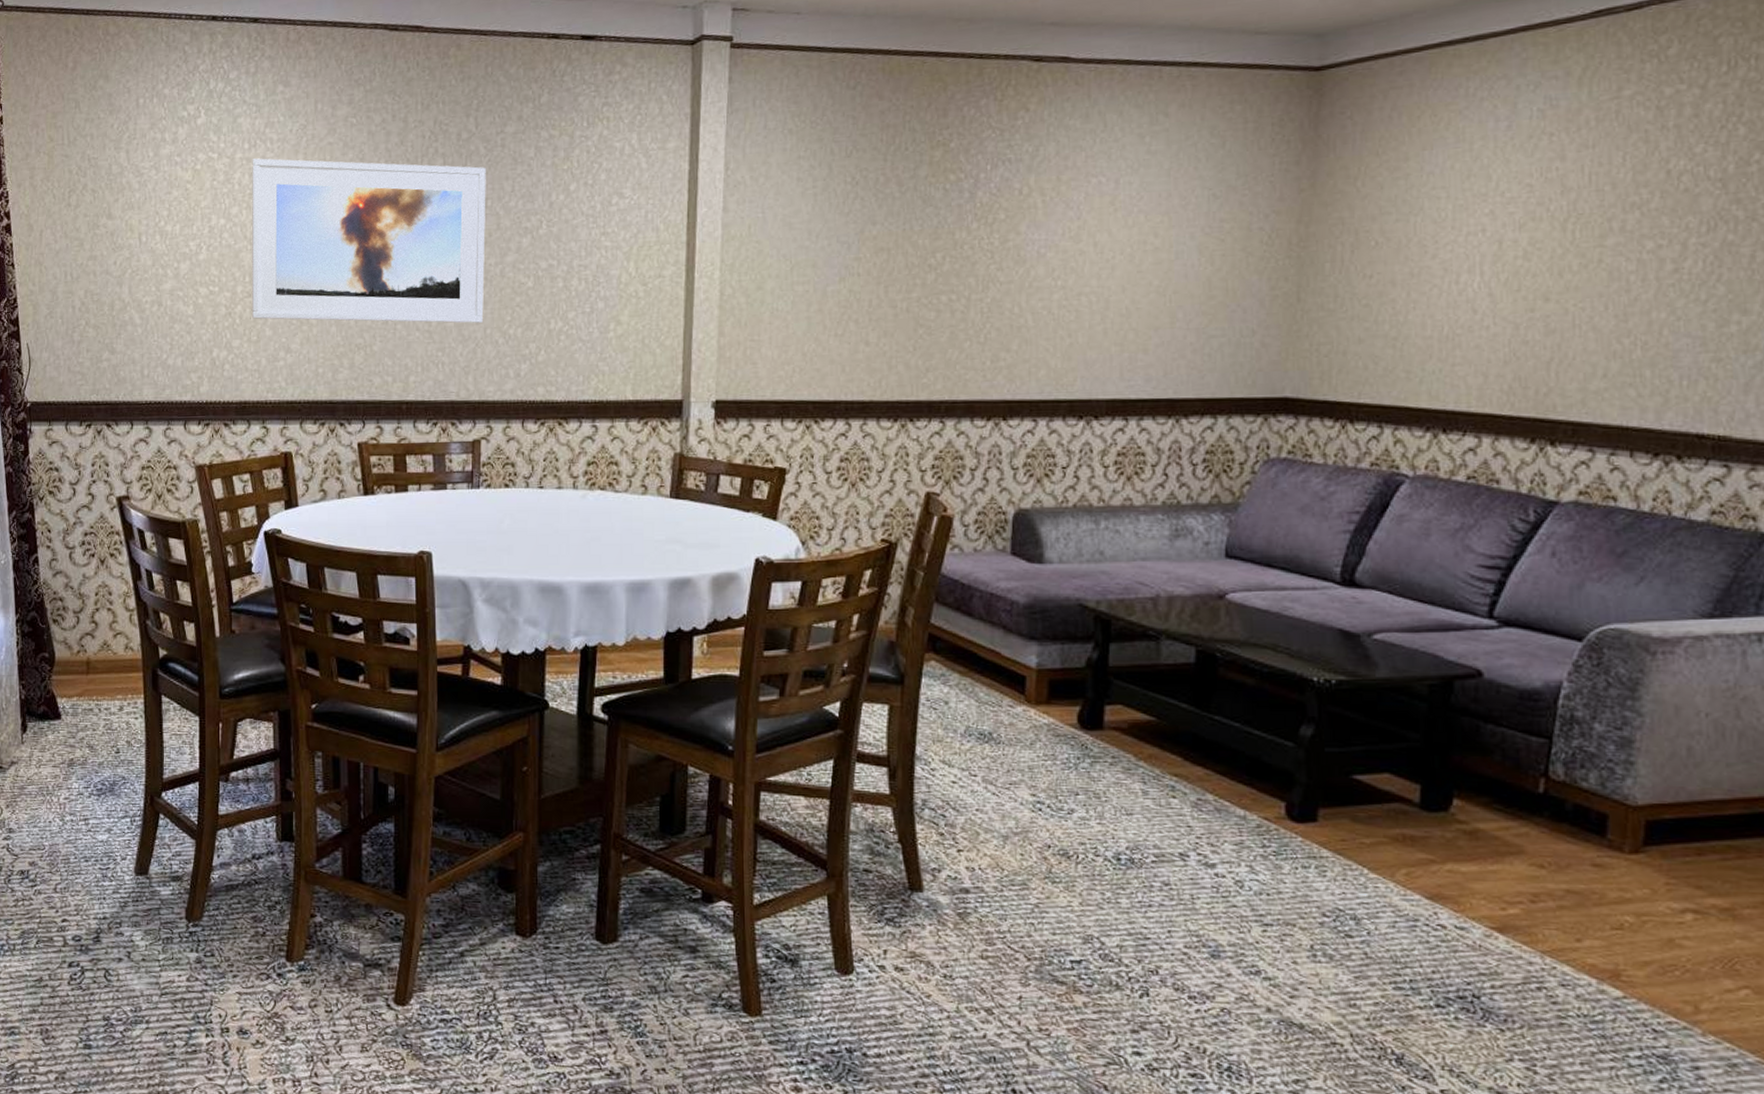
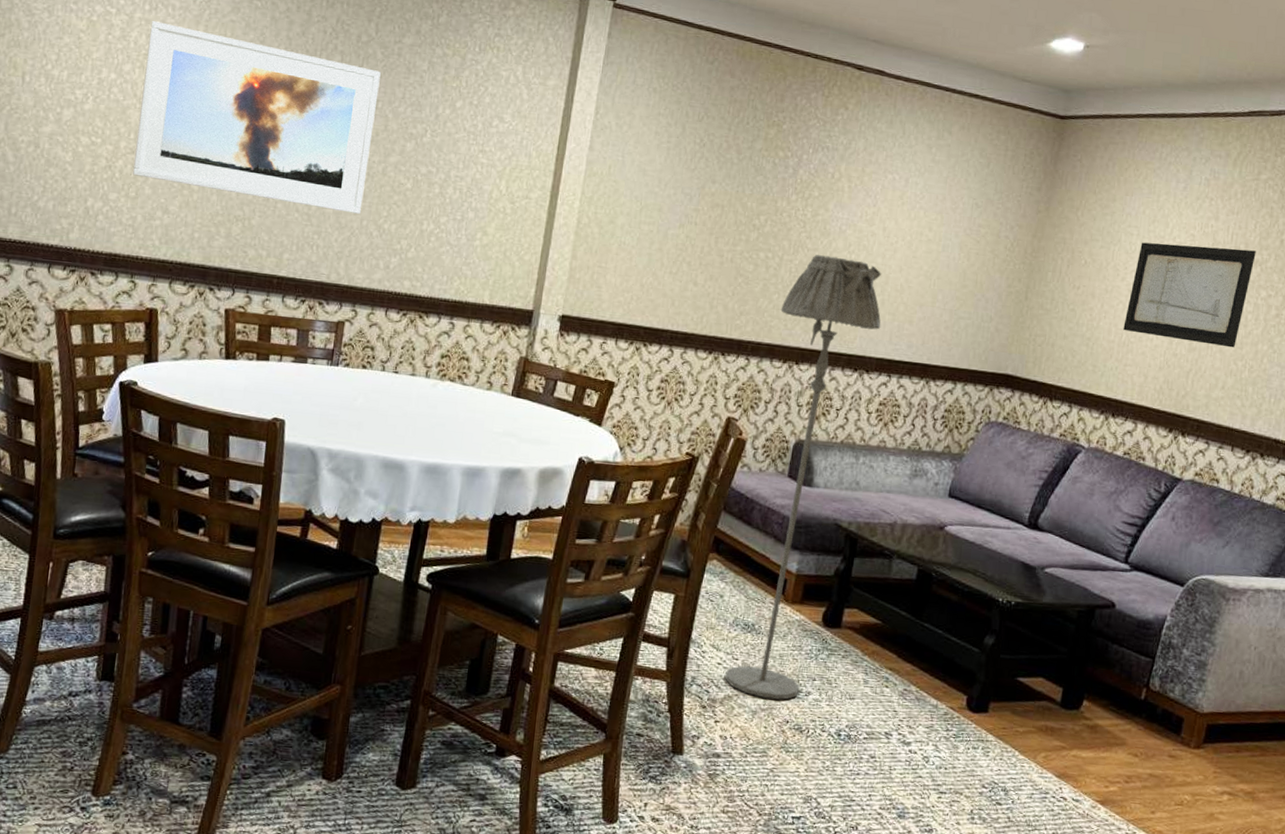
floor lamp: none [963,287,1107,821] -> present [725,255,881,700]
wall art: none [1443,191,1630,323] -> present [1123,242,1256,348]

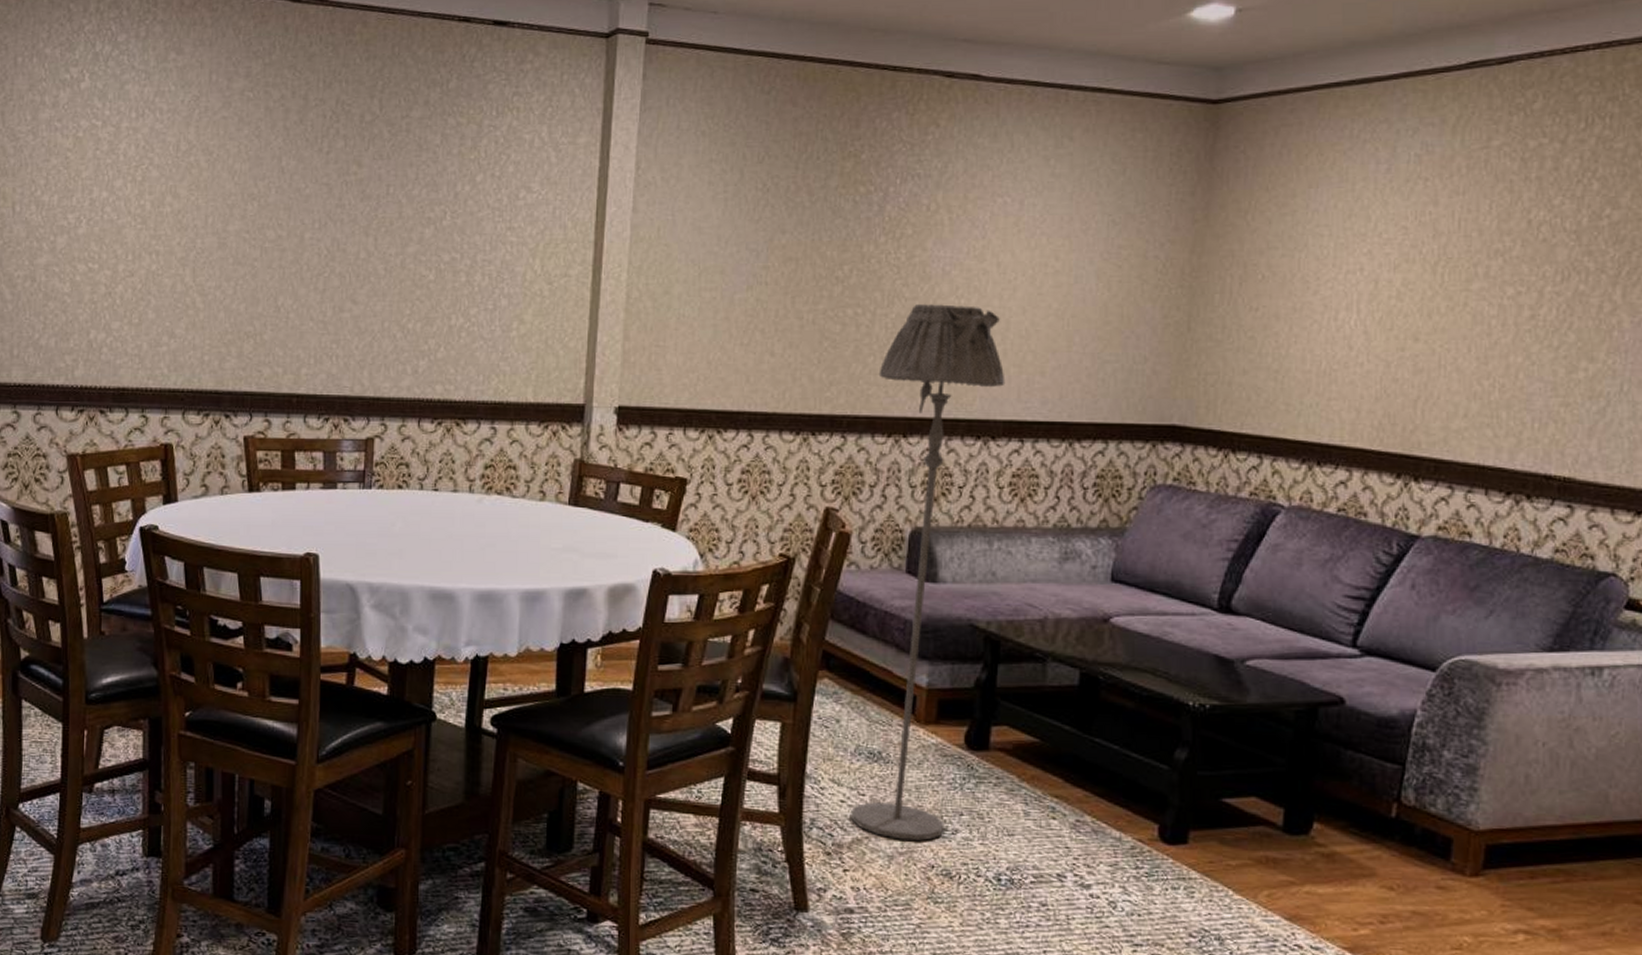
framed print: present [132,21,381,214] -> none [133,129,389,315]
wall art: present [1123,242,1256,348] -> none [1322,238,1495,364]

